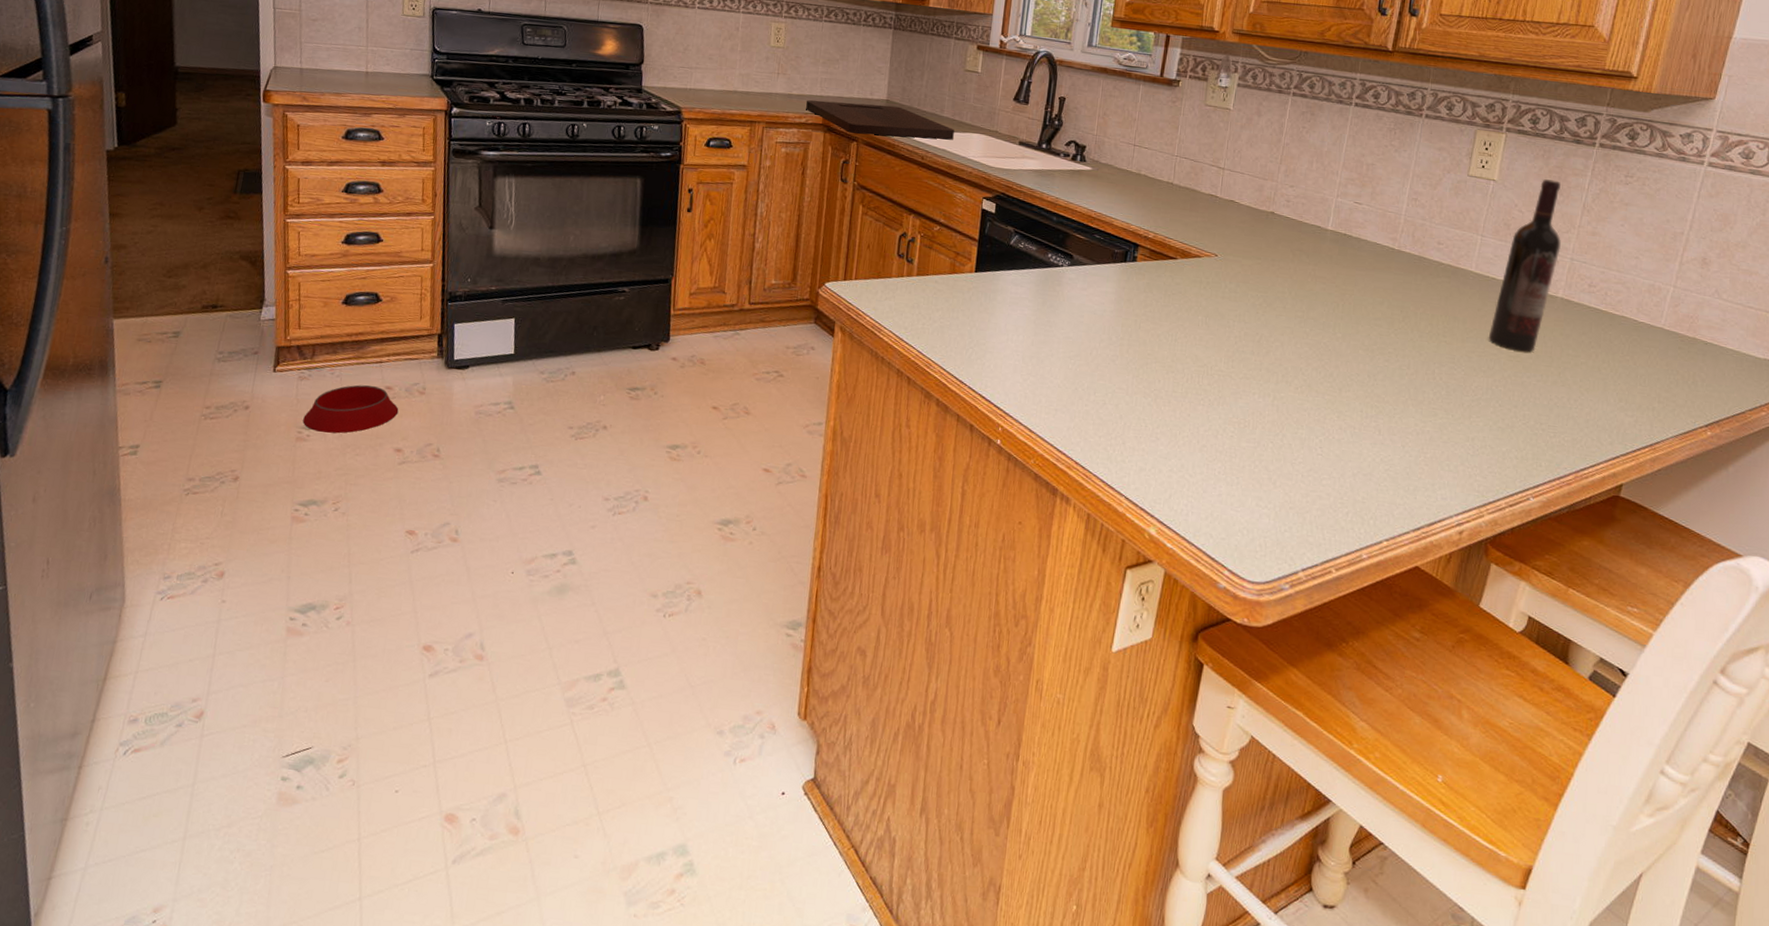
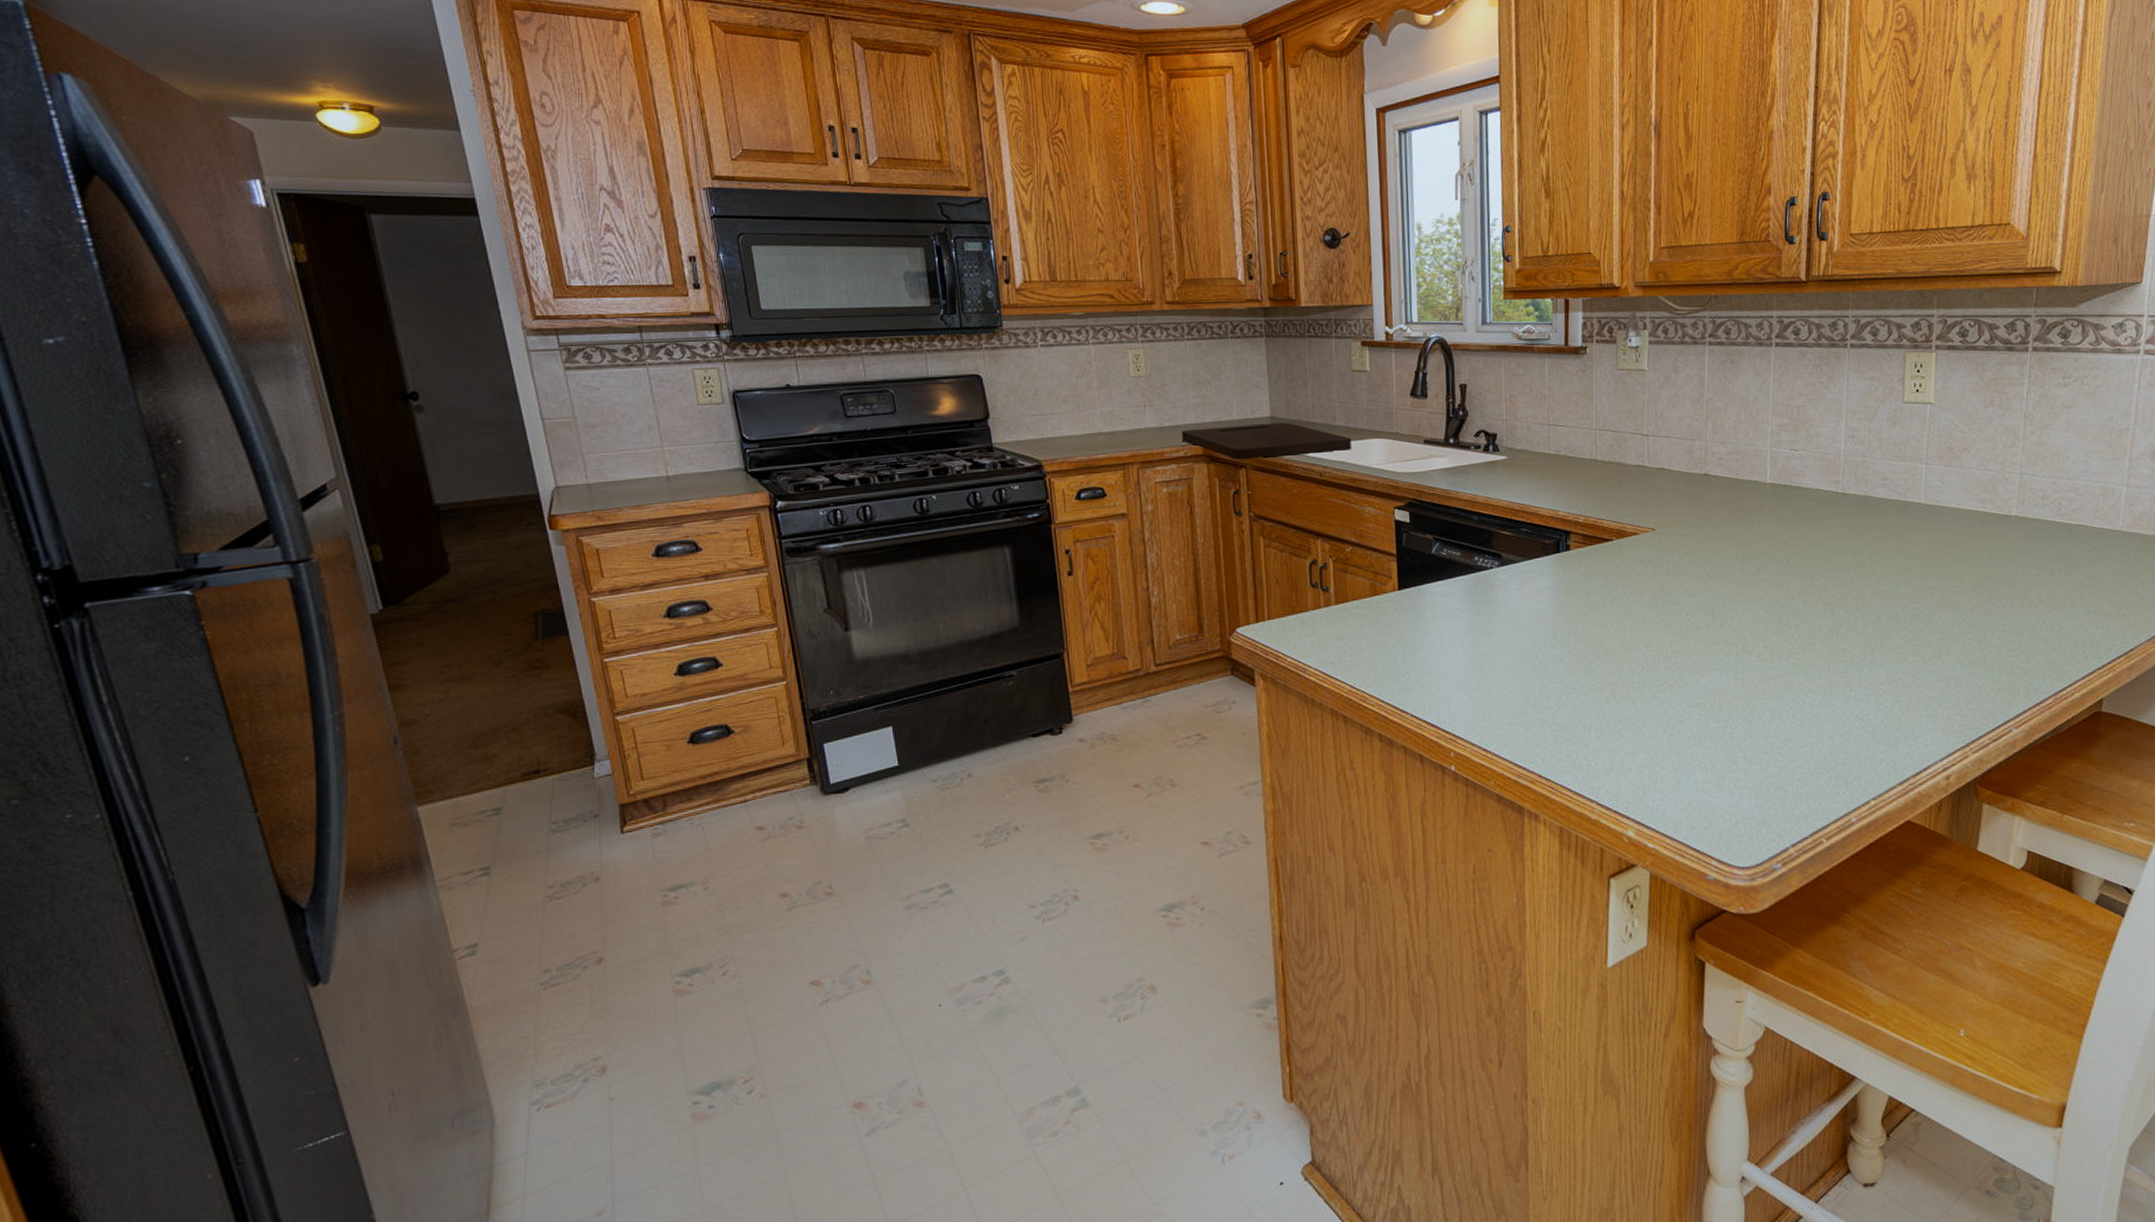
pet bowl: present [303,384,399,433] -> none [666,829,777,891]
wine bottle: present [1488,179,1562,353] -> none [1947,393,2009,578]

